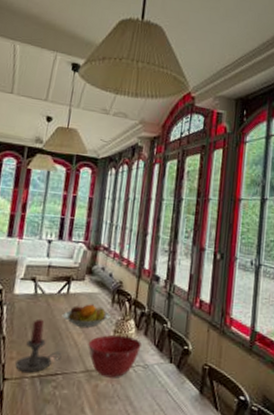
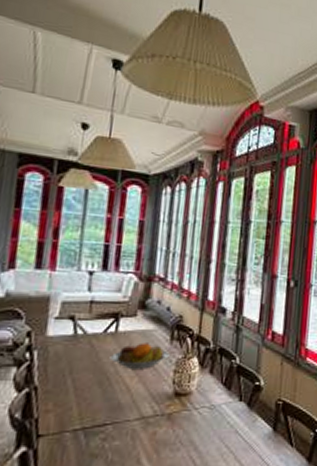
candle holder: present [15,318,62,373] -> none [52,363,111,426]
mixing bowl: present [88,334,141,378] -> none [143,375,207,423]

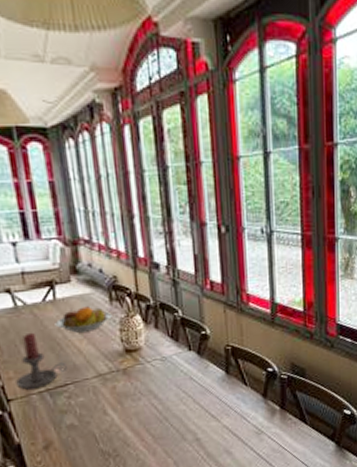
candle holder: none [52,363,111,426] -> present [16,332,67,390]

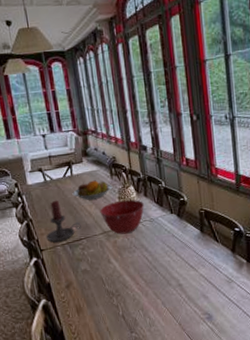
mixing bowl: none [93,332,154,378] -> present [100,199,144,235]

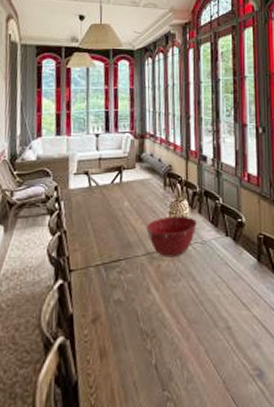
candle holder: present [46,200,82,243] -> none [79,209,122,262]
fruit bowl: present [72,180,113,200] -> none [118,190,164,213]

